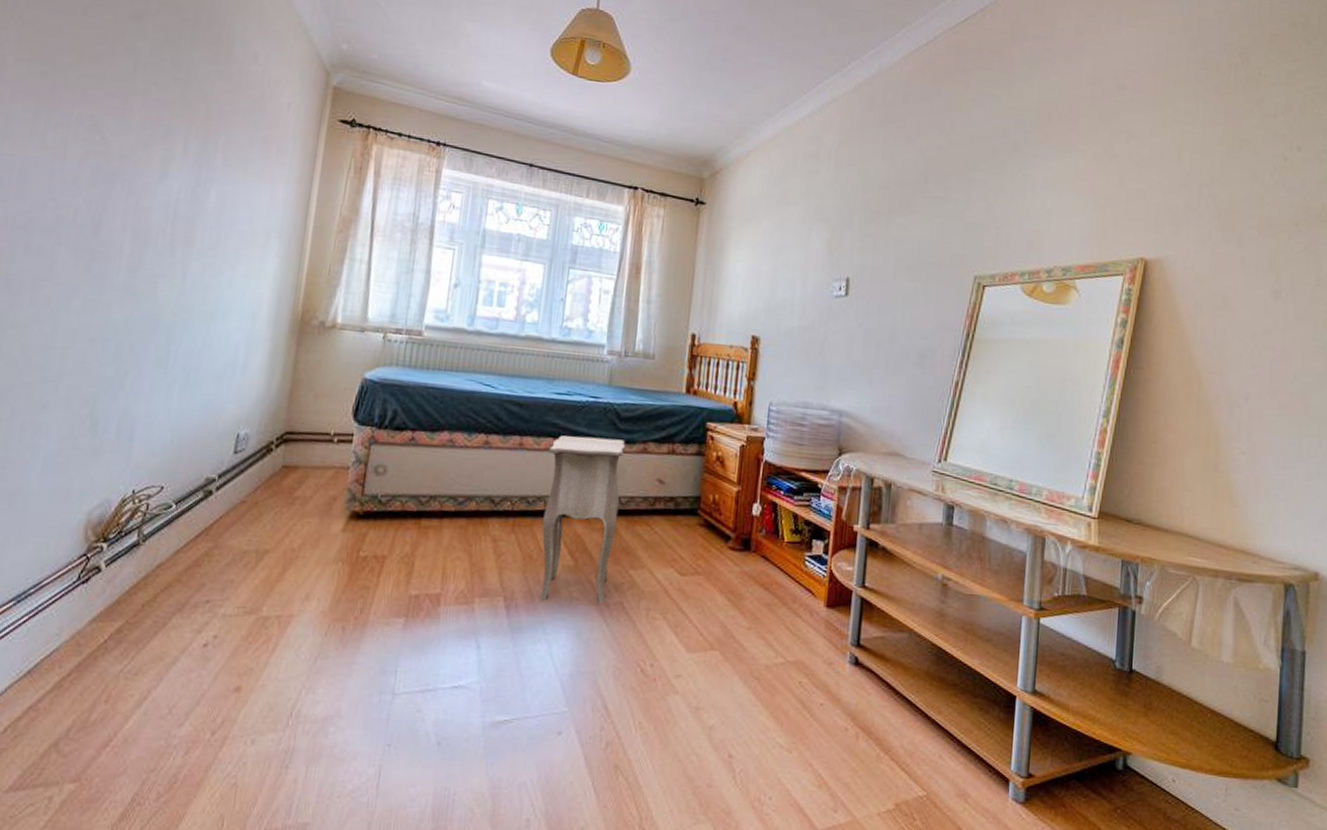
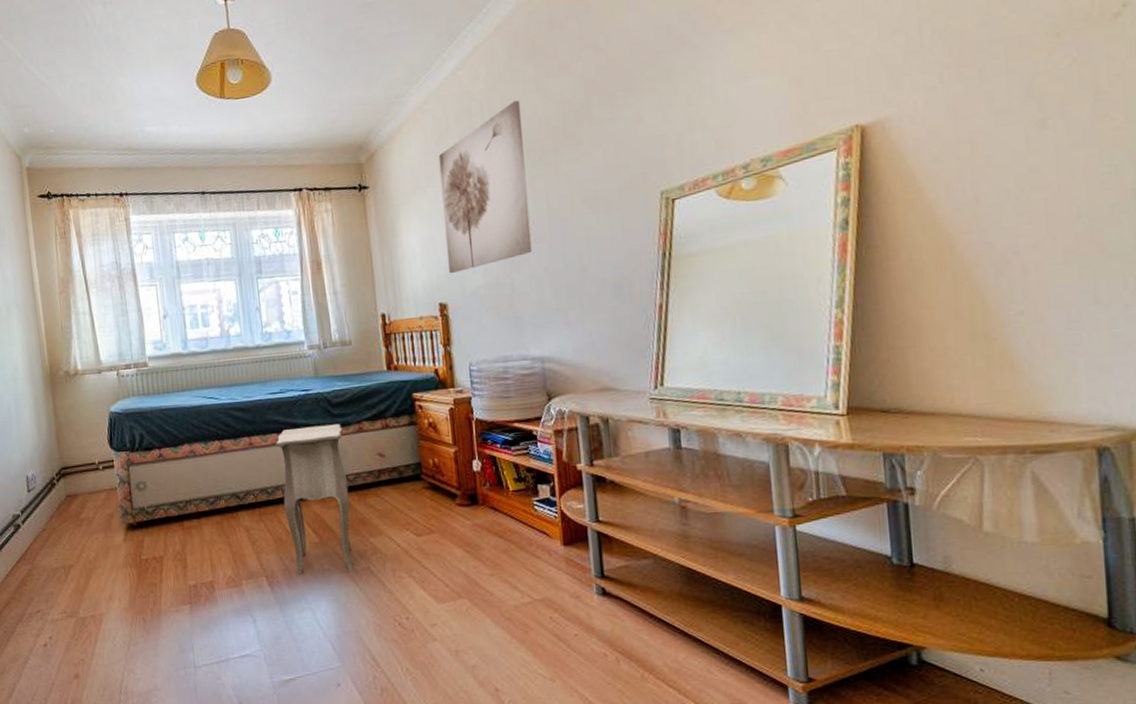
wall art: none [767,157,866,309] -> present [438,100,533,274]

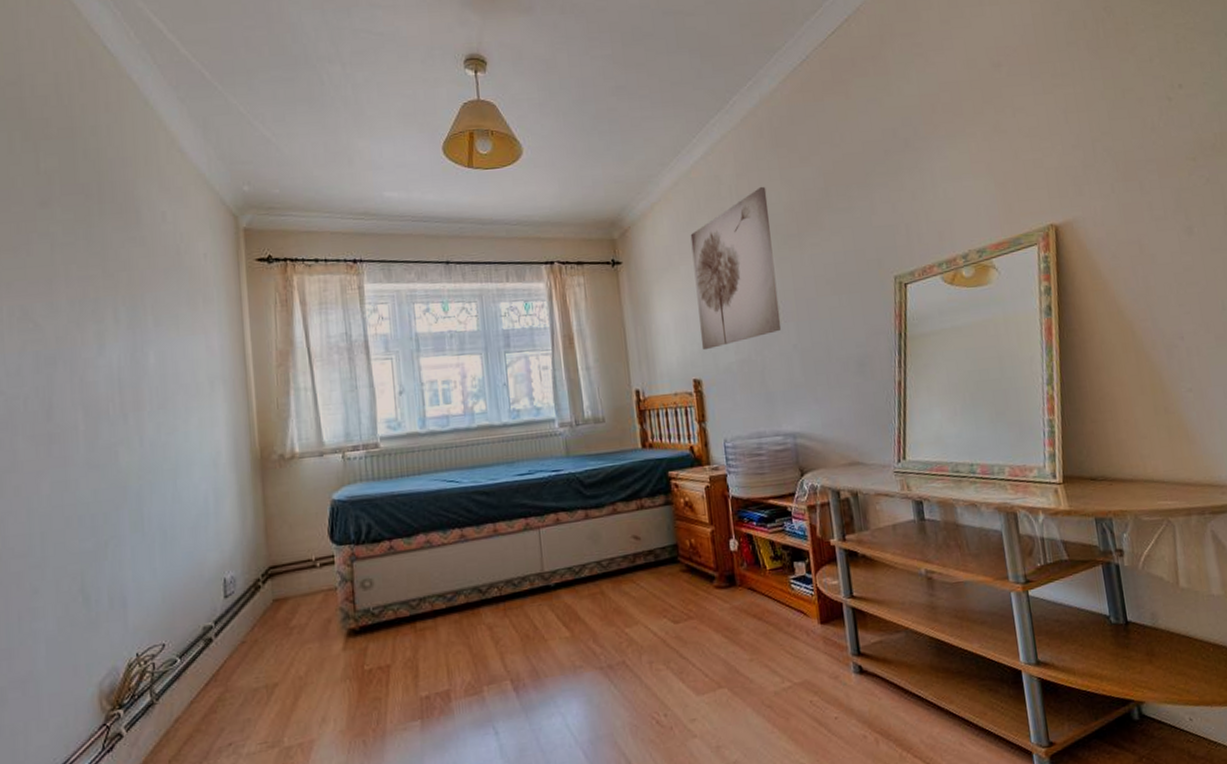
side table: present [275,424,353,576] -> none [522,505,607,676]

